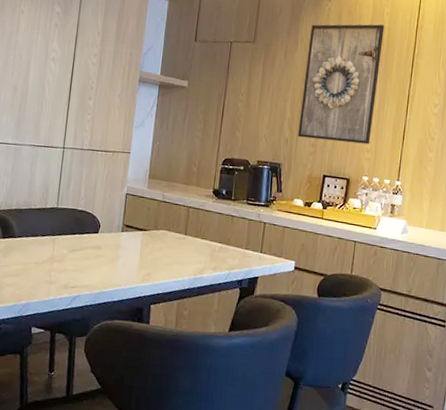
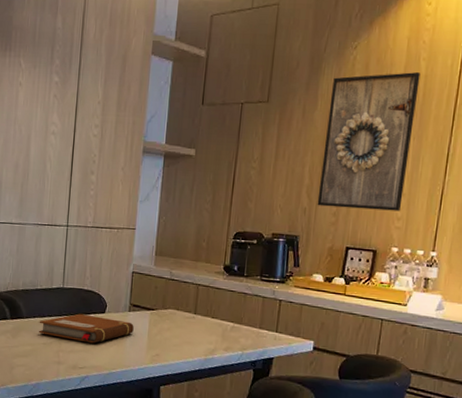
notebook: none [30,233,127,263] -> present [38,313,134,344]

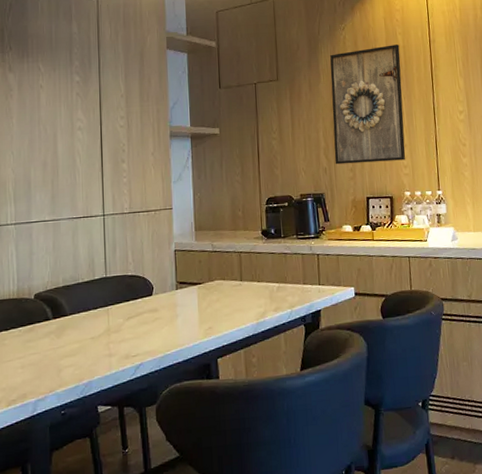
notebook: present [38,313,134,344] -> none [84,300,183,329]

